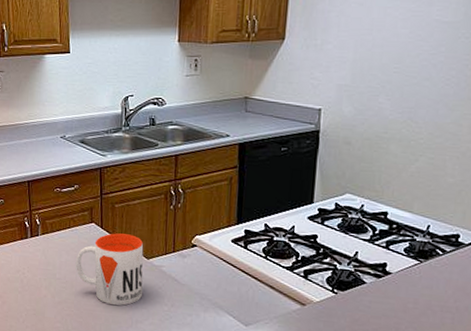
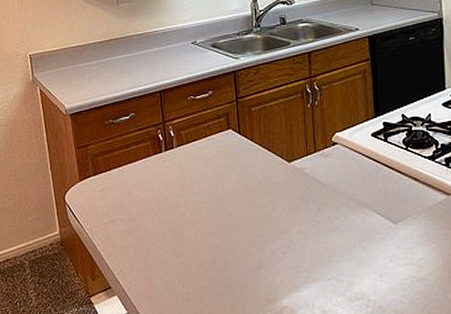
mug: present [75,233,144,306] -> none [214,138,286,217]

